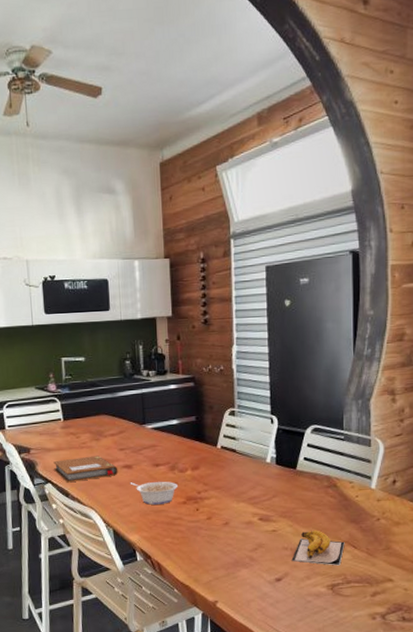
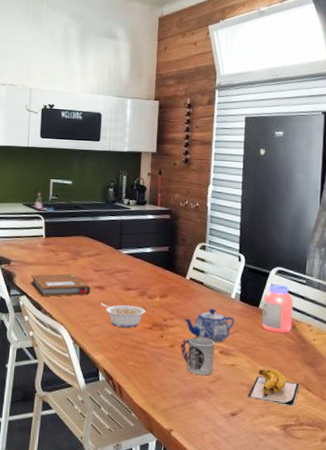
teapot: none [218,475,272,511] -> present [183,308,235,343]
cup: none [218,506,254,545] -> present [181,337,214,376]
jar: none [300,443,333,494] -> present [261,284,293,333]

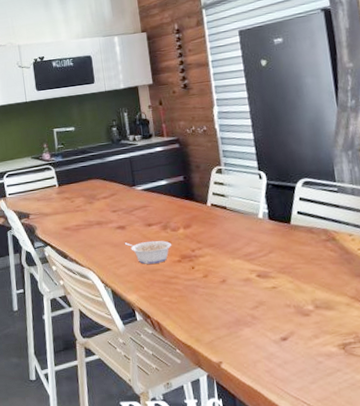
notebook: present [30,273,91,297] -> none [51,218,113,245]
cup: present [181,337,214,376] -> none [214,263,254,303]
teapot: present [183,308,235,343] -> none [212,232,268,267]
banana: present [247,368,300,407] -> none [296,285,352,324]
jar: present [261,284,293,333] -> none [293,196,332,248]

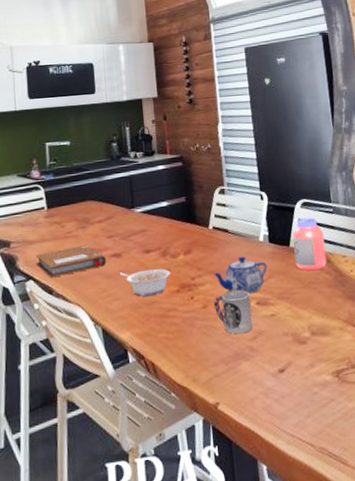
notebook: none [51,218,113,245] -> present [36,245,107,278]
teapot: none [212,232,268,267] -> present [213,256,268,294]
cup: none [214,263,254,303] -> present [214,290,253,334]
jar: none [293,196,332,248] -> present [292,217,327,271]

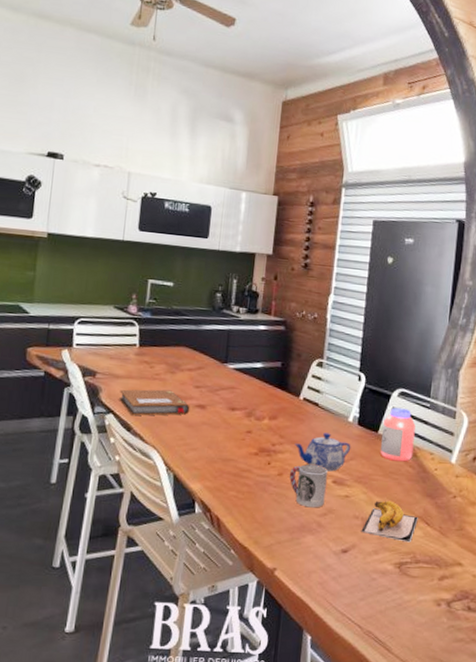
legume: present [119,269,170,297] -> none [200,424,252,453]
banana: none [293,310,345,349] -> present [361,500,418,543]

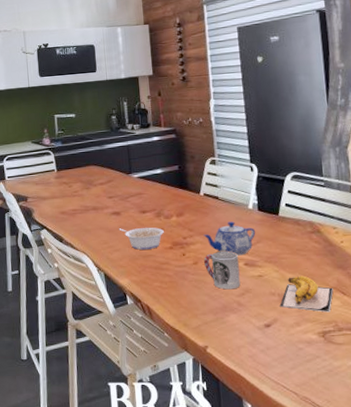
notebook: present [119,389,190,416] -> none [48,203,108,229]
legume: none [200,424,252,453] -> present [119,227,164,250]
jar: present [380,407,416,462] -> none [282,190,317,239]

